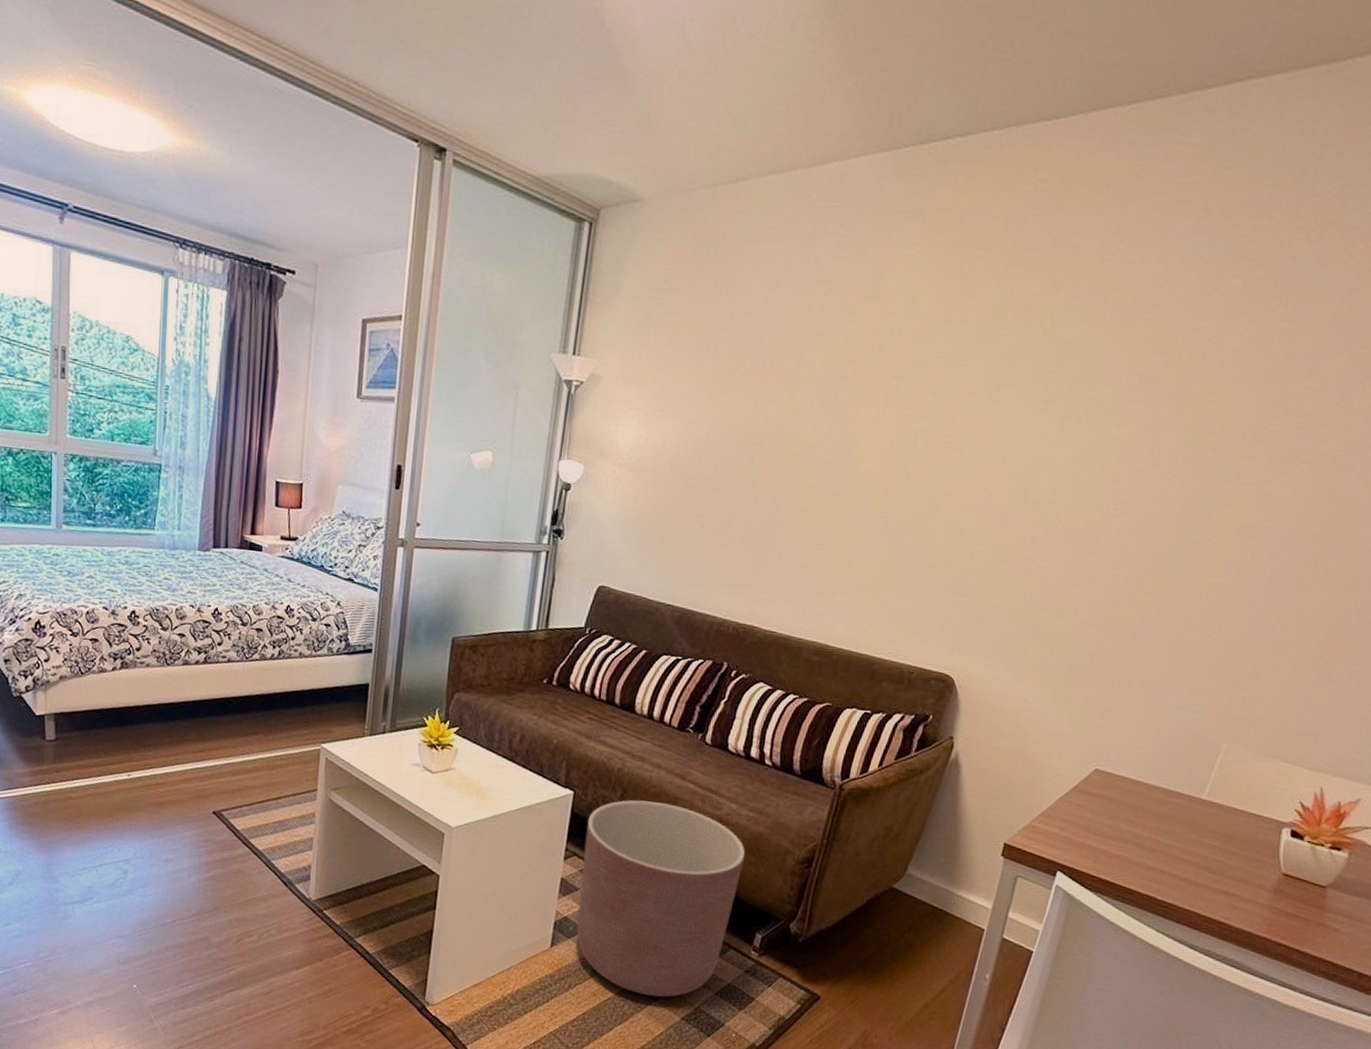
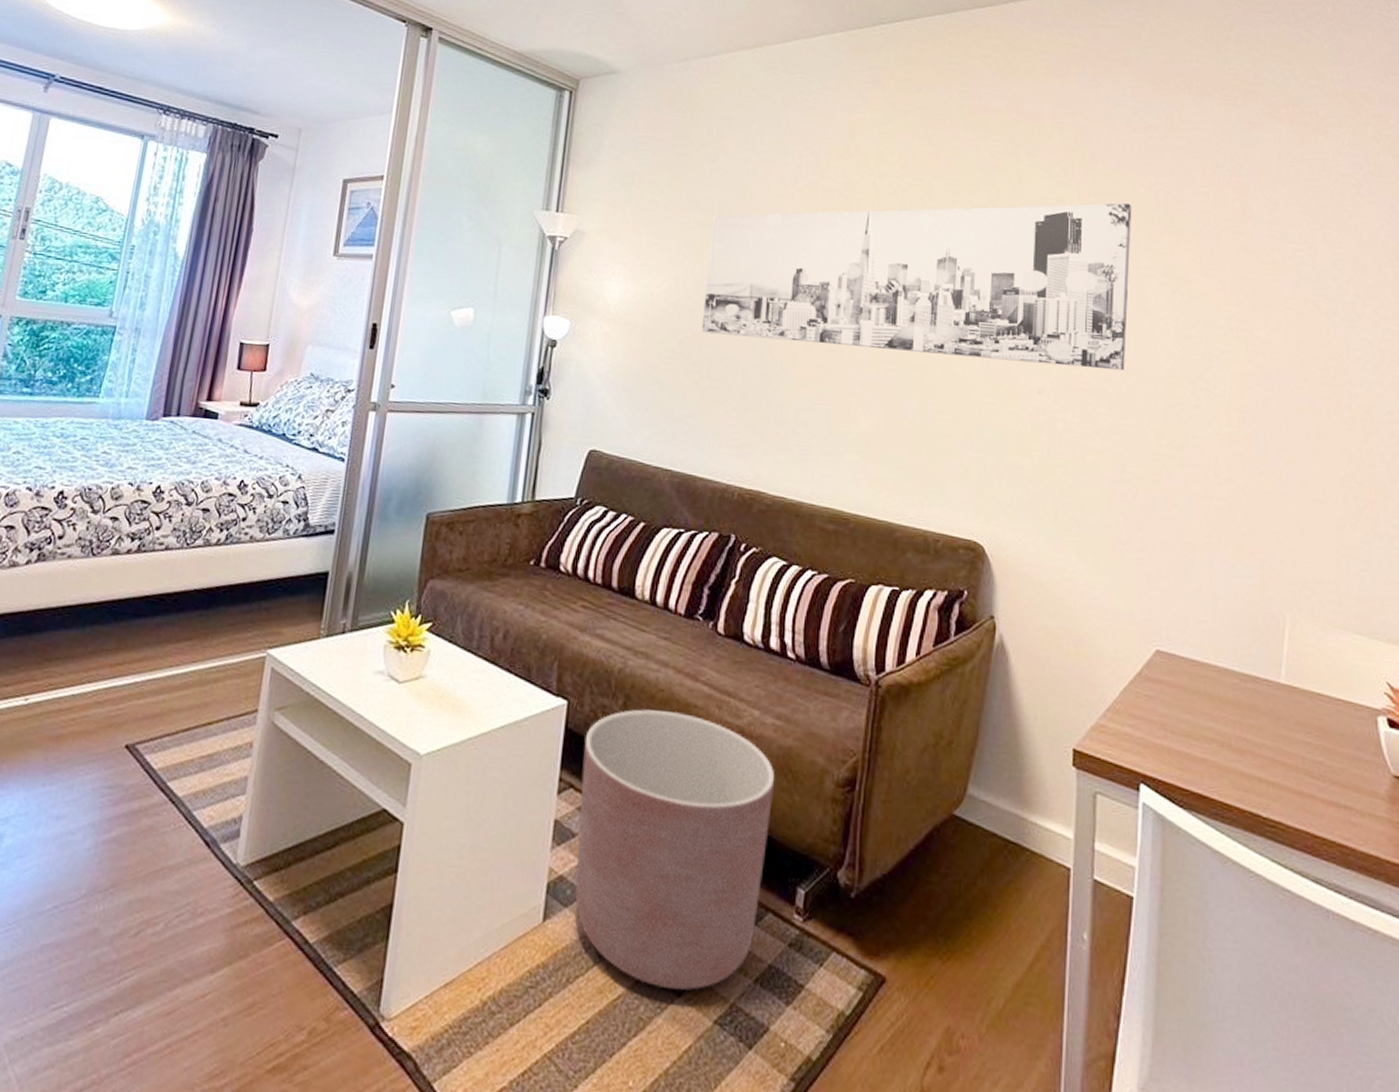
wall art: none [711,350,1167,523] -> present [702,203,1132,371]

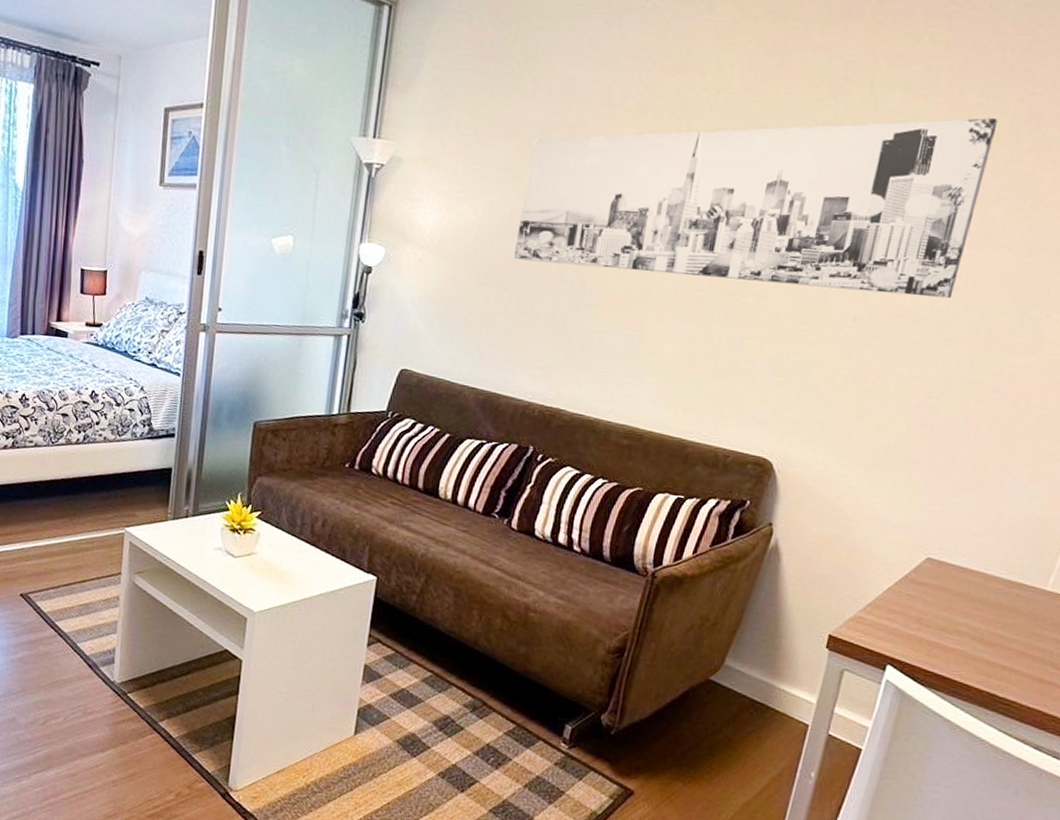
planter: present [574,709,775,991] -> none [380,586,554,789]

